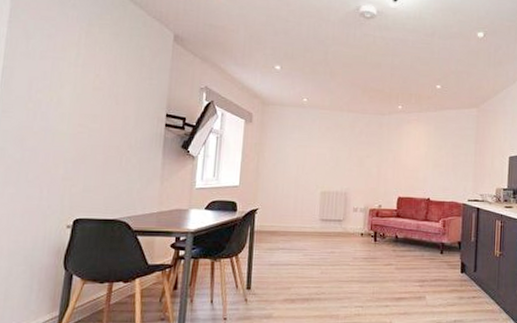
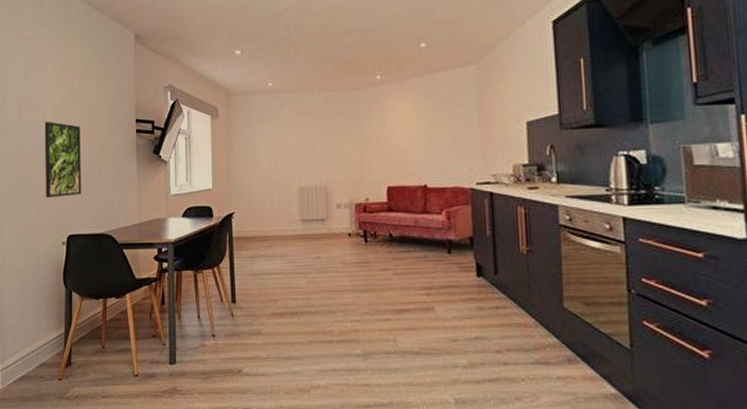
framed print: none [52,103,102,181] -> present [44,121,81,198]

